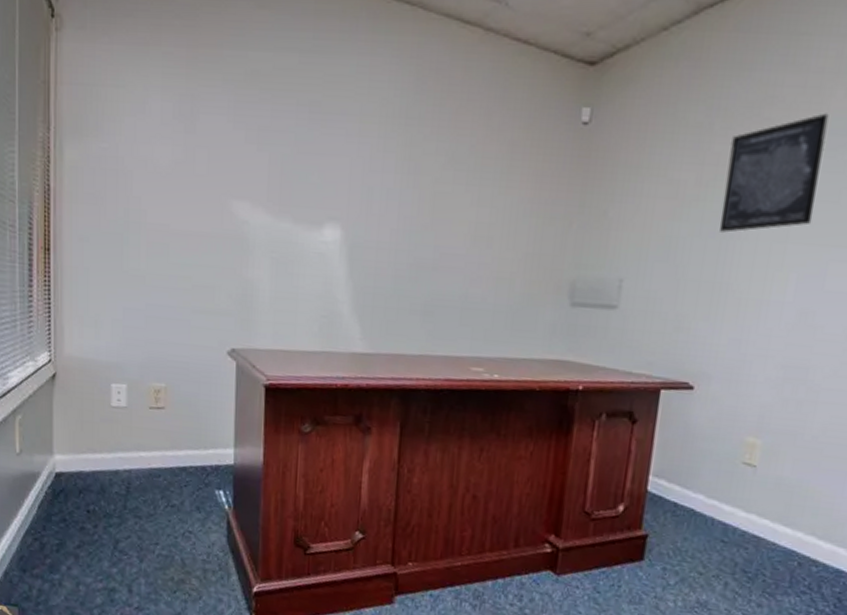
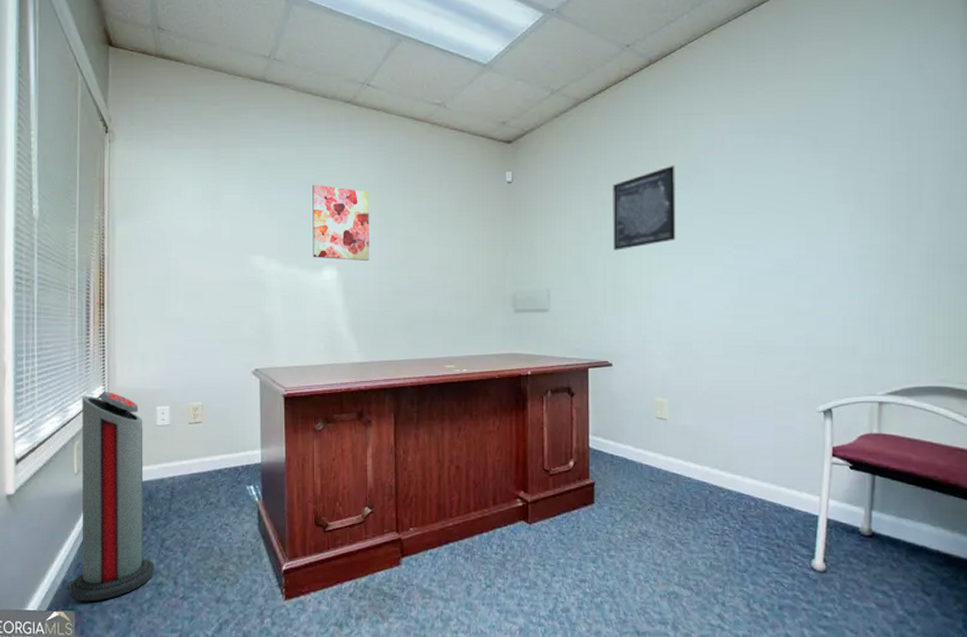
air purifier: none [12,359,107,600] -> present [69,392,155,602]
wall art: none [311,107,391,219] -> present [312,184,369,261]

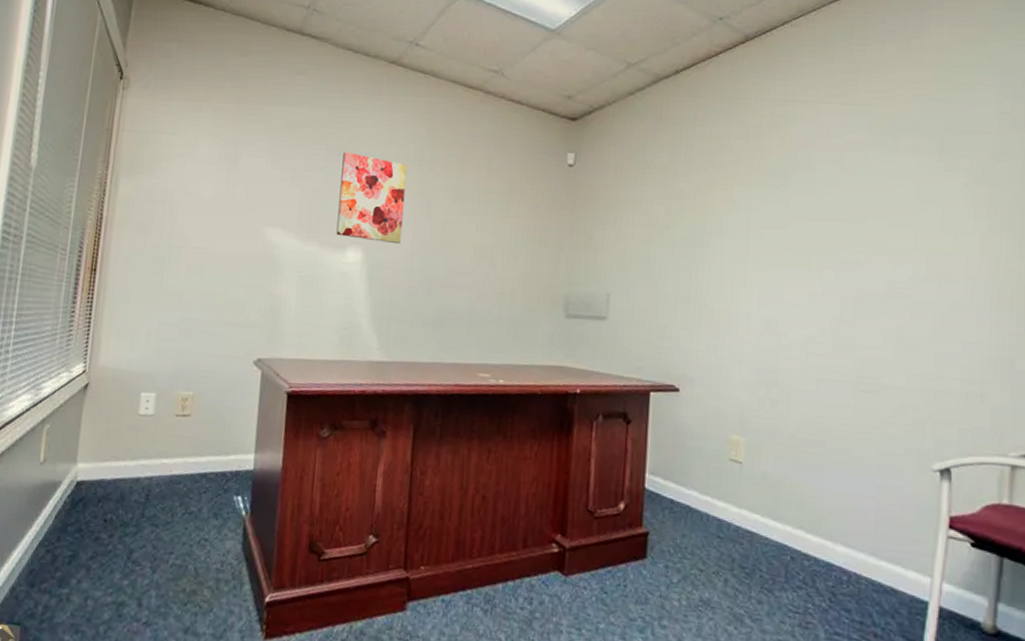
air purifier: present [69,392,155,602] -> none [17,370,124,617]
wall art: present [613,165,676,250] -> none [689,158,769,254]

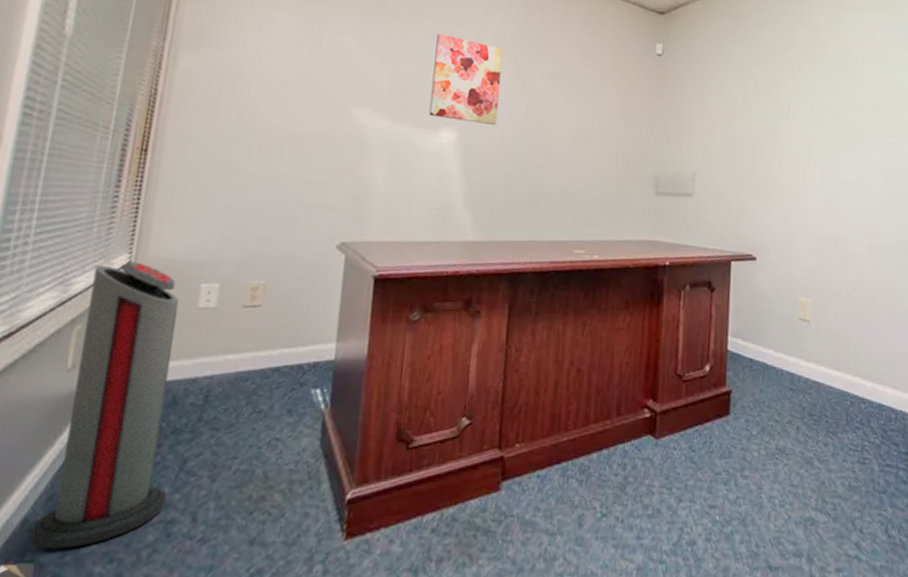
air purifier: none [17,370,124,617] -> present [30,261,180,550]

